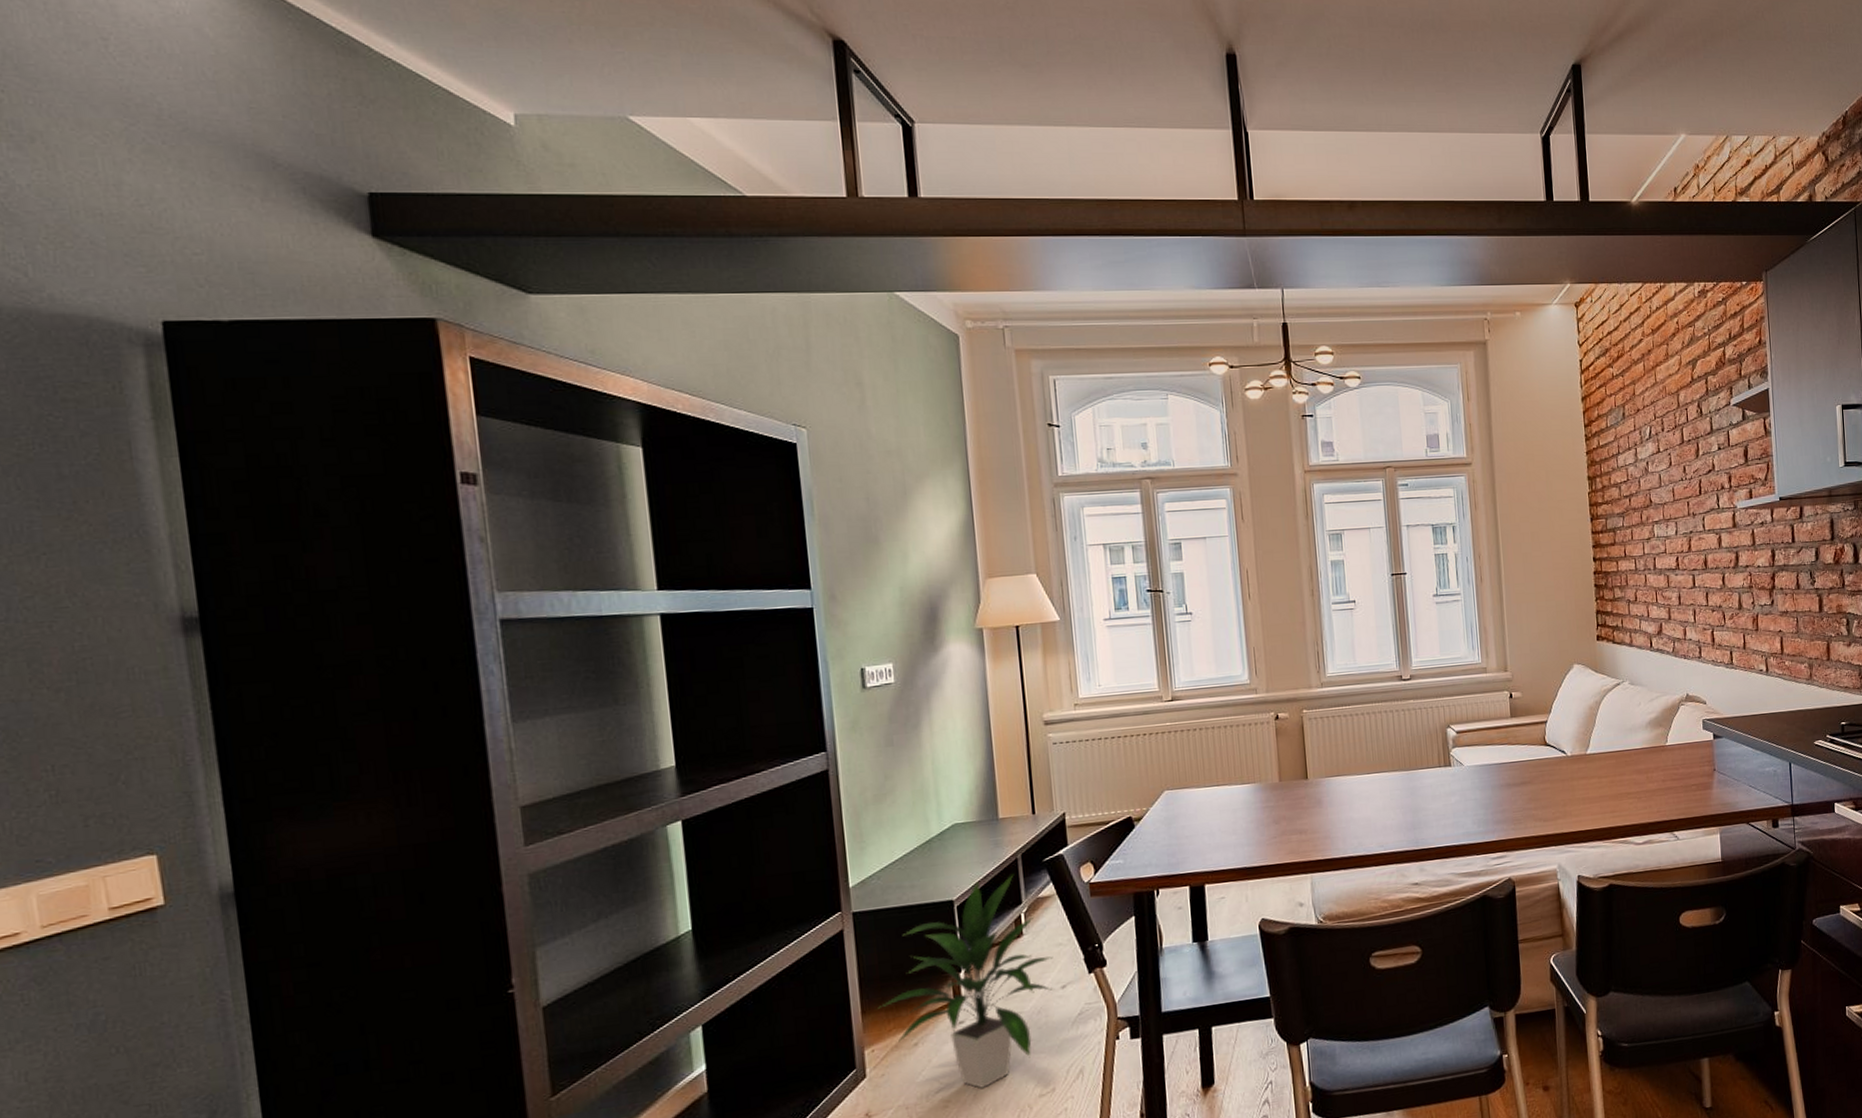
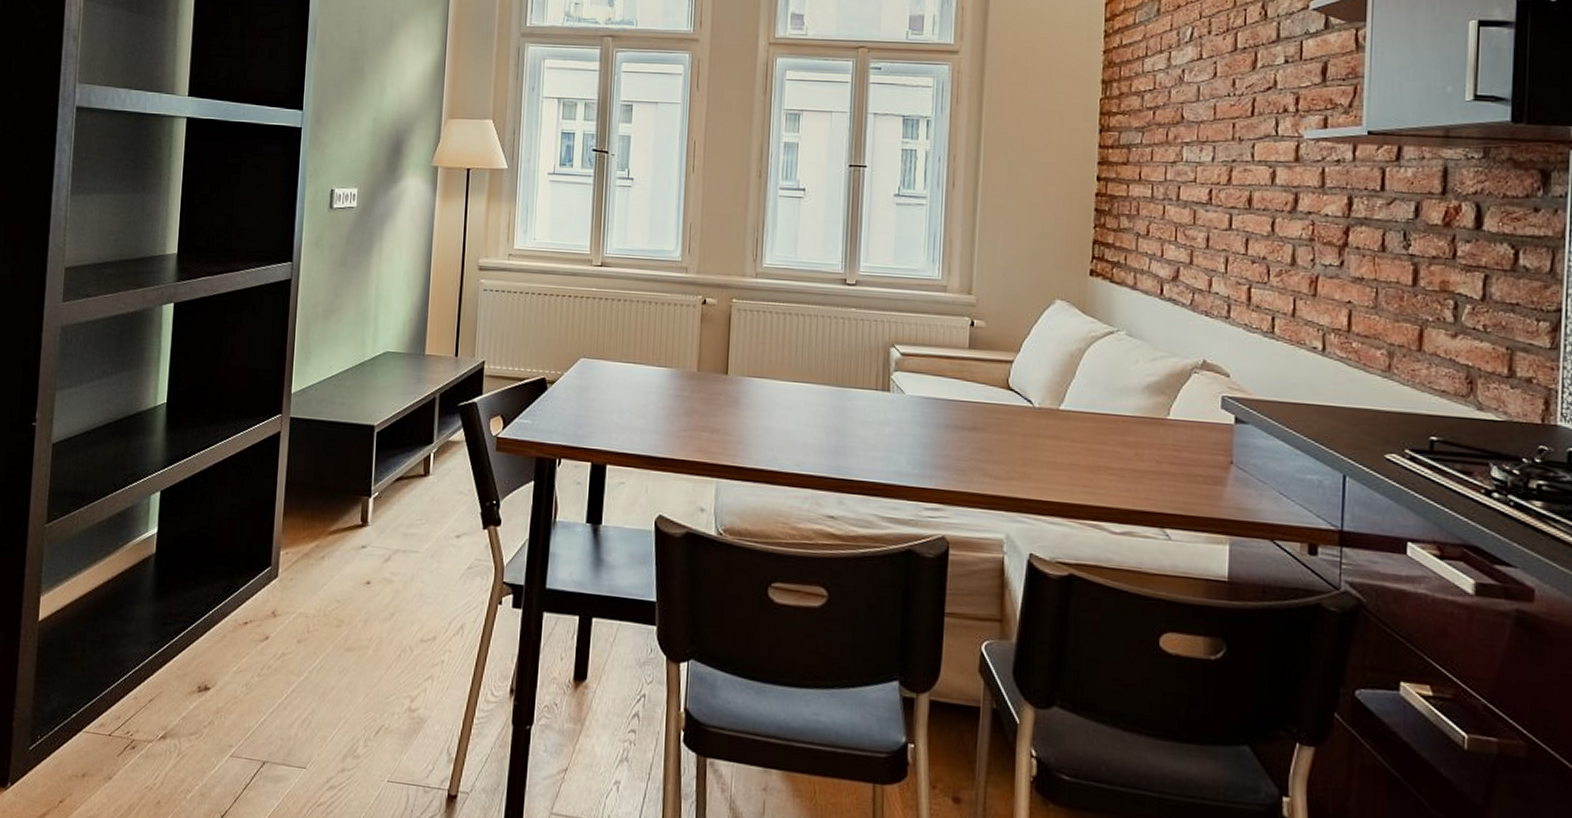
indoor plant: present [878,875,1054,1088] -> none [297,412,453,617]

